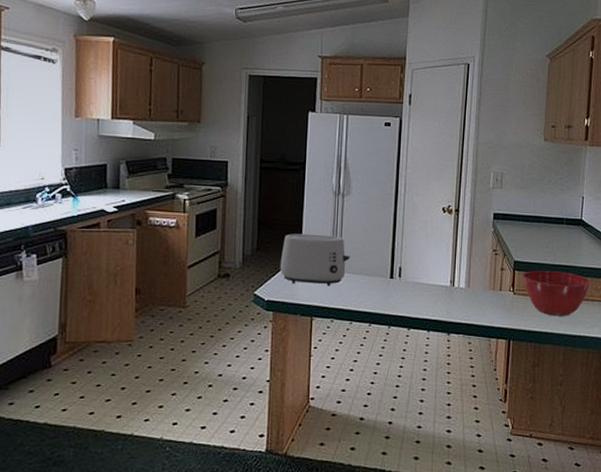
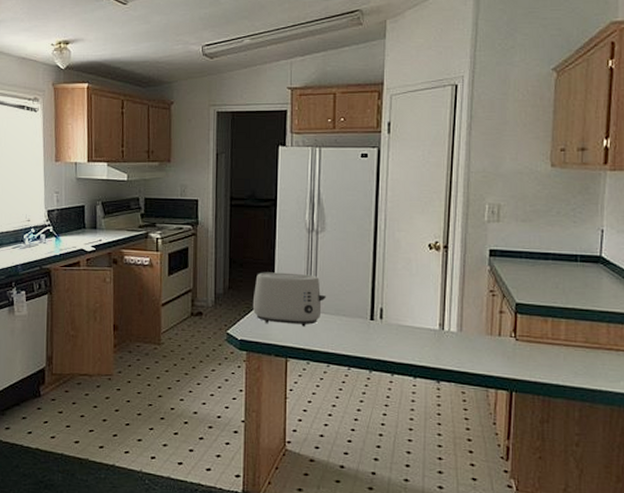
mixing bowl: present [523,271,591,316] -> none [527,314,614,367]

